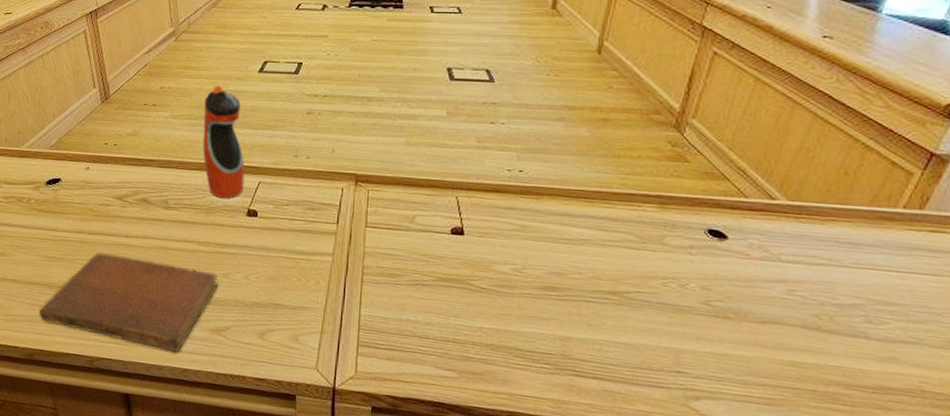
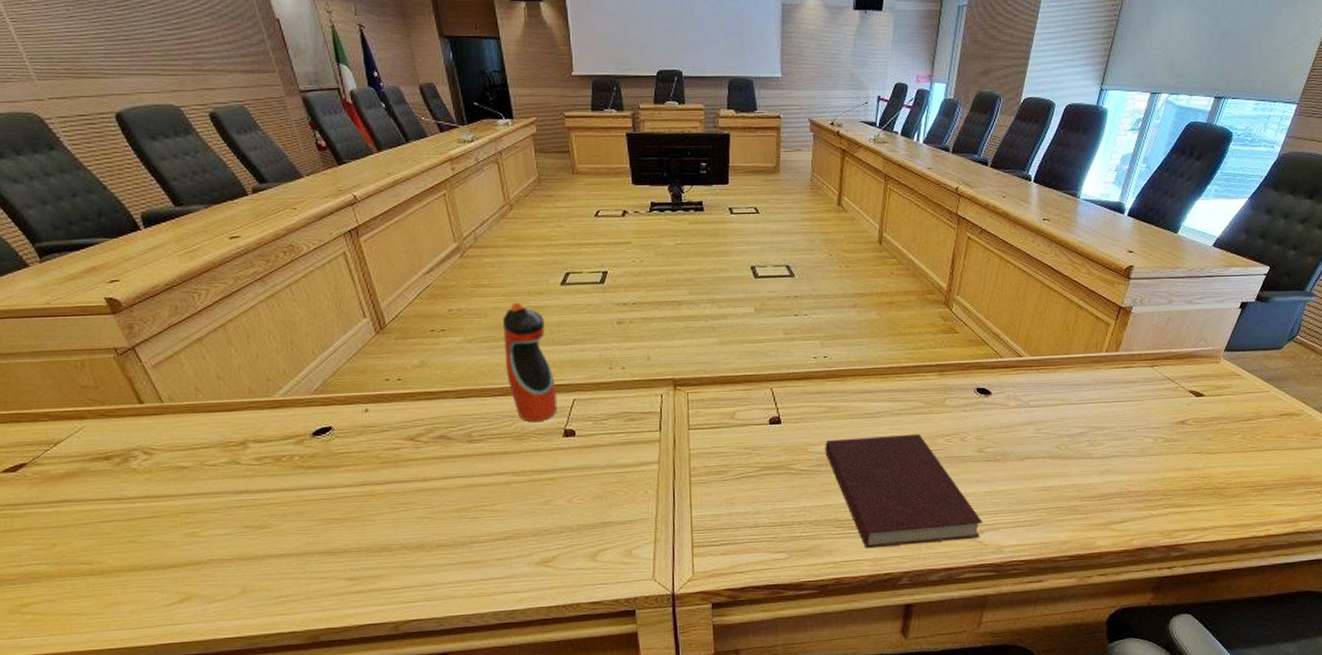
notebook: present [38,252,218,353] -> none [320,501,540,596]
notebook: none [510,261,701,405] -> present [825,433,983,549]

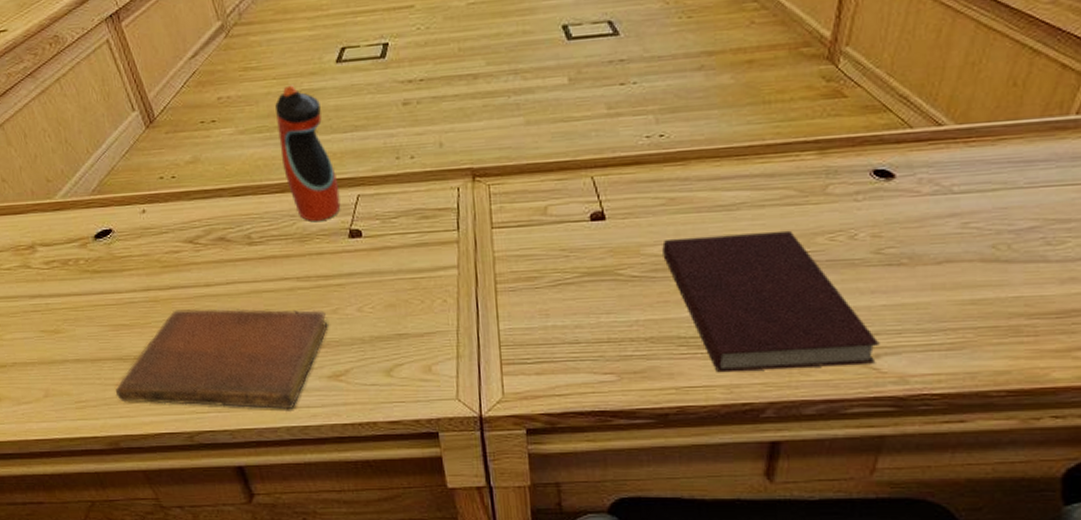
notebook: none [320,501,540,596] -> present [115,308,328,410]

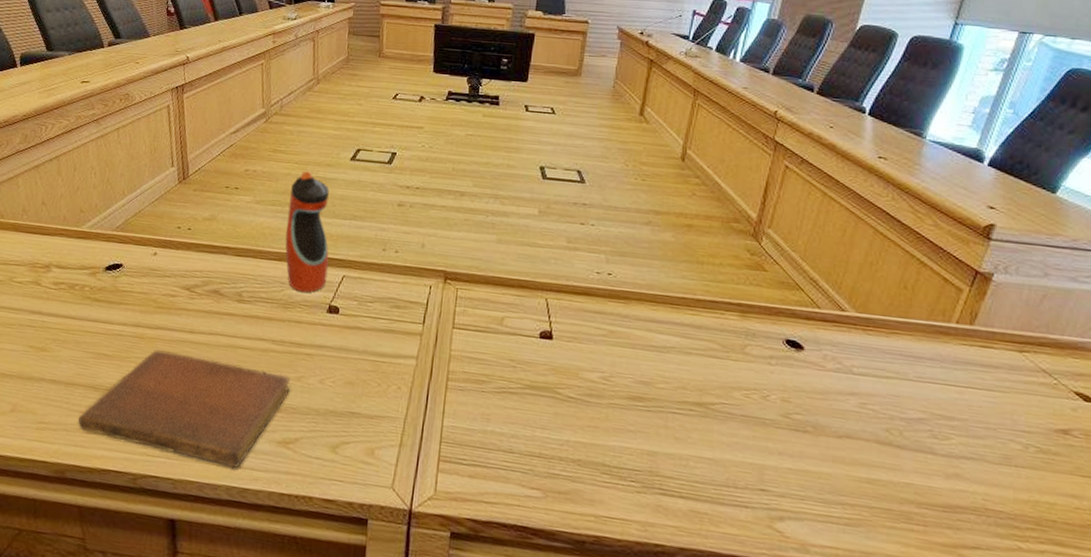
notebook: present [662,230,880,373] -> none [598,368,784,526]

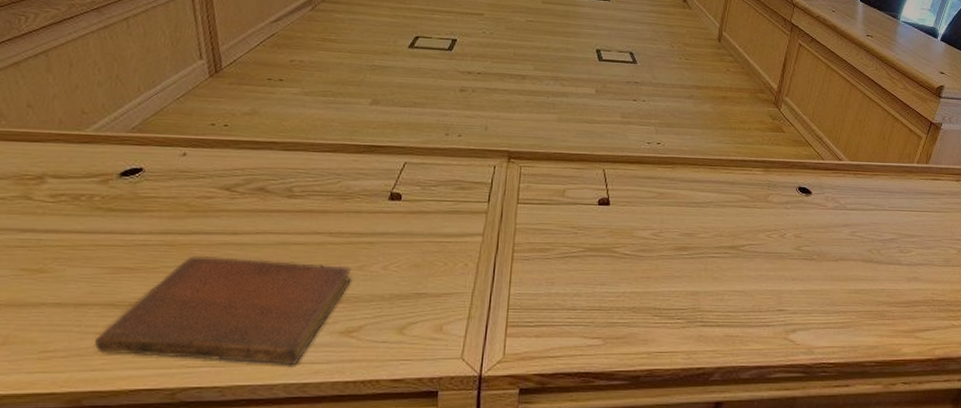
water bottle: present [285,171,330,293] -> none [339,59,389,182]

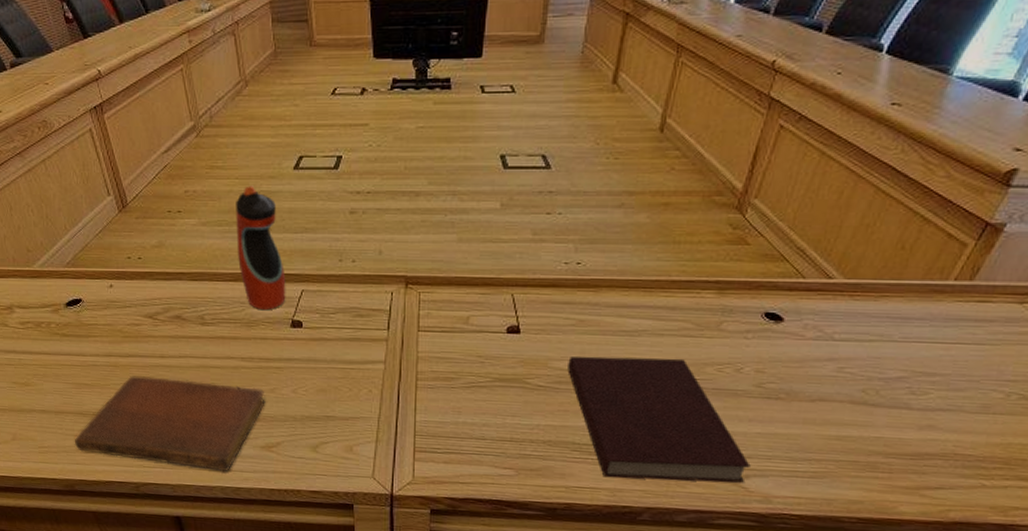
water bottle: none [339,59,389,182] -> present [236,186,286,310]
notebook: none [650,225,796,341] -> present [568,356,751,483]

